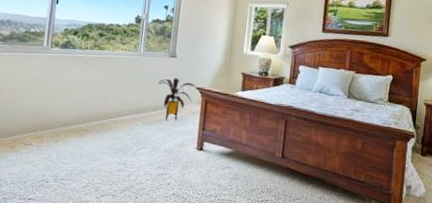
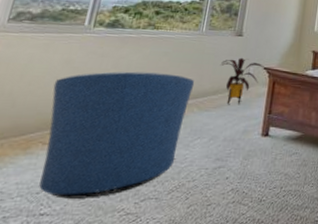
armchair: none [25,87,137,190] -> present [39,71,195,199]

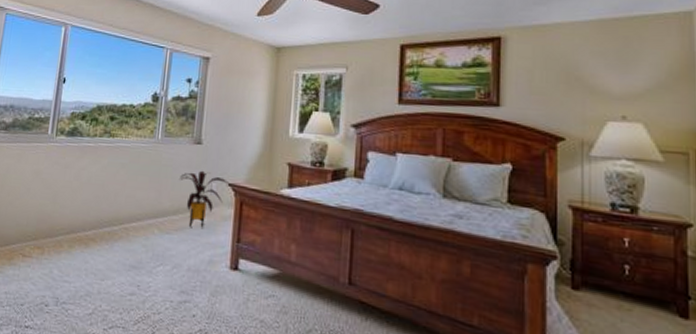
armchair: present [39,71,195,199] -> none [23,184,154,318]

